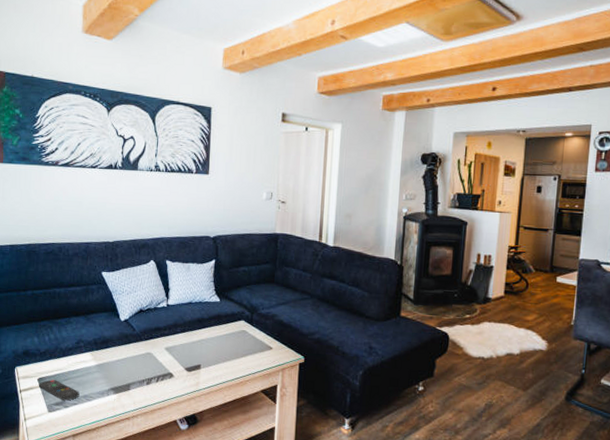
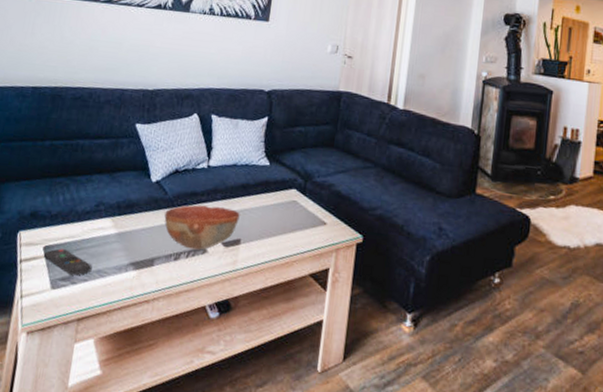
bowl: none [135,338,198,375] -> present [164,205,240,250]

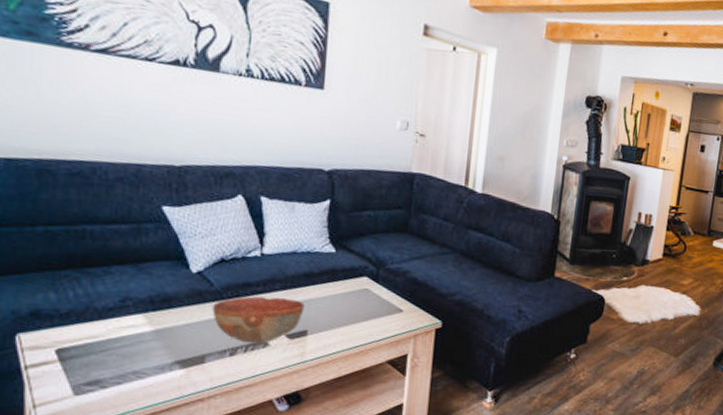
remote control: present [44,248,92,276] -> none [58,351,126,379]

